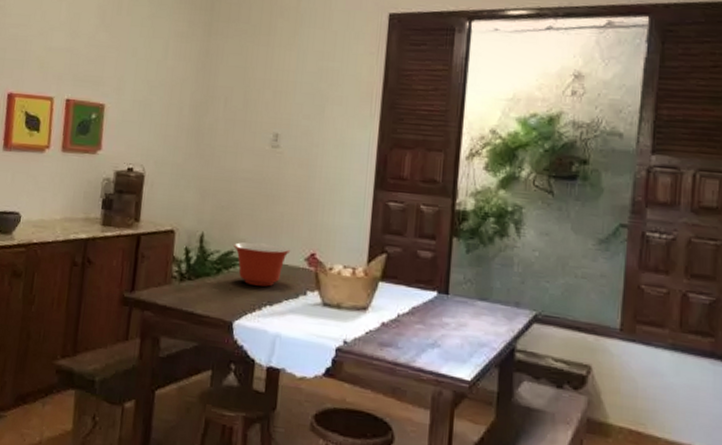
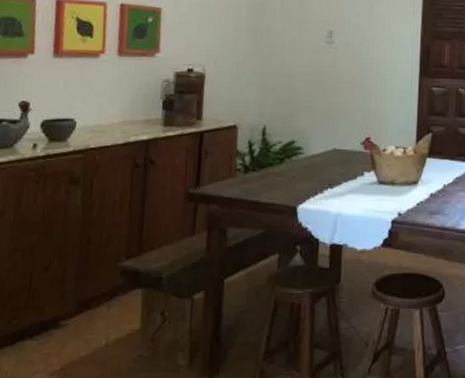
mixing bowl: present [234,242,291,287] -> none [295,131,348,171]

